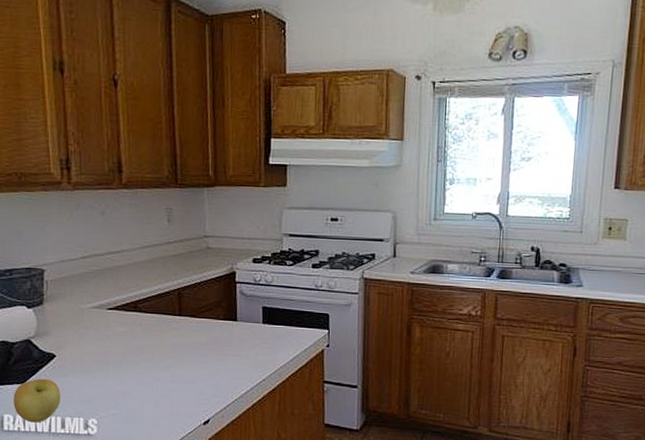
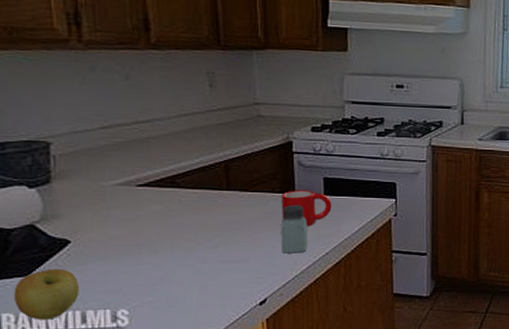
saltshaker: none [223,332,248,378] -> present [281,205,308,254]
mug: none [224,317,270,353] -> present [281,190,332,227]

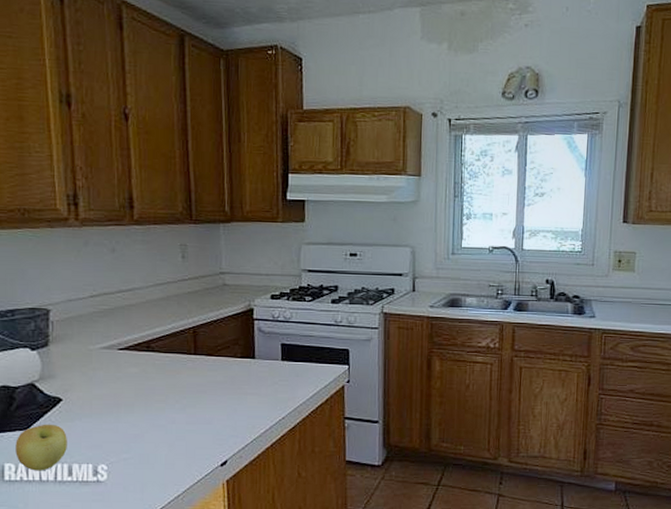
mug: present [281,190,332,227] -> none [242,355,289,391]
saltshaker: present [281,205,308,254] -> none [241,370,266,417]

